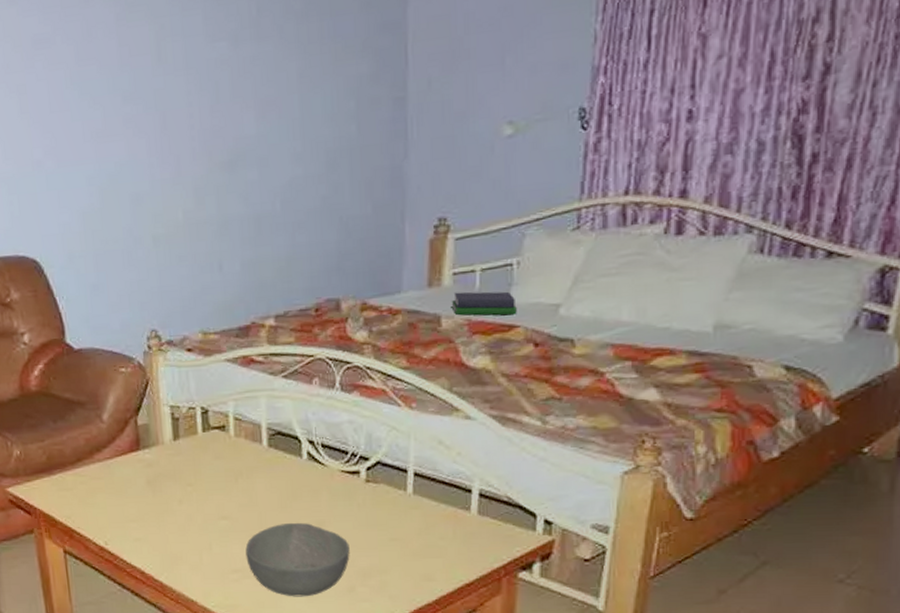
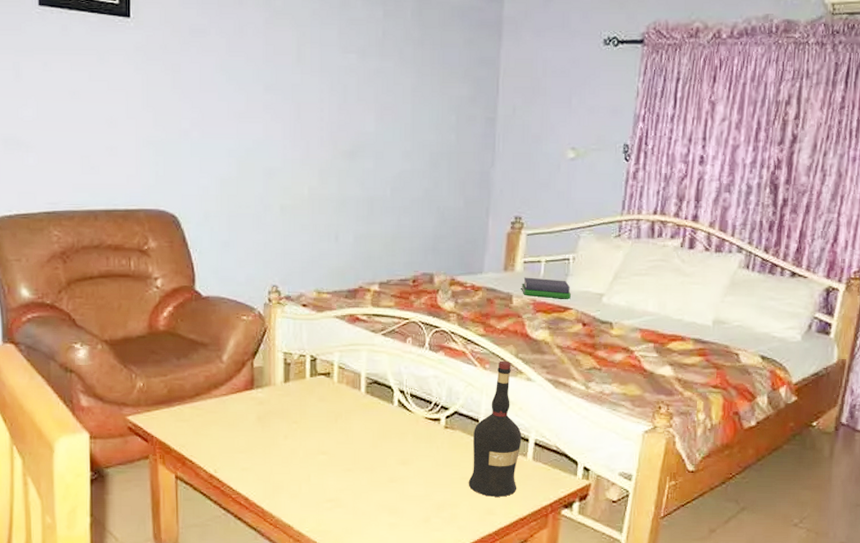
bowl: present [245,522,350,597] -> none [339,460,428,525]
liquor: none [398,396,463,560] -> present [468,360,522,497]

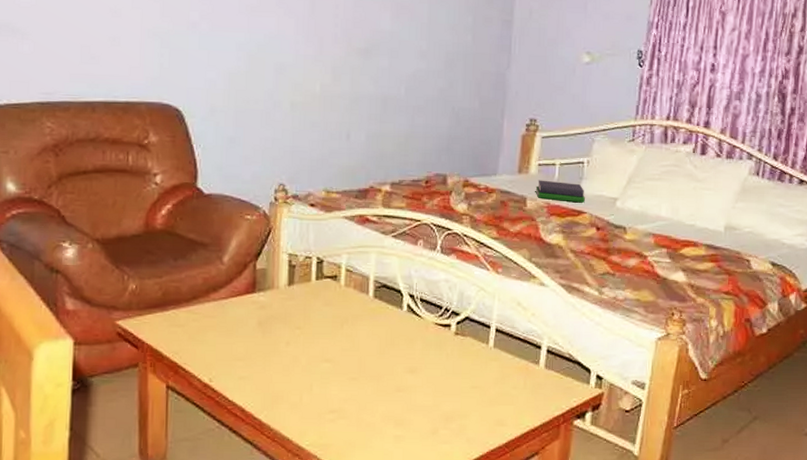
liquor: present [468,360,522,497] -> none [478,264,534,407]

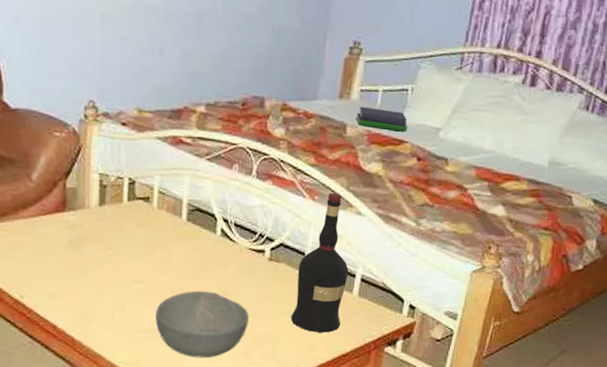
bowl: none [343,368,436,438] -> present [155,290,249,358]
liquor: none [478,264,534,407] -> present [290,192,349,333]

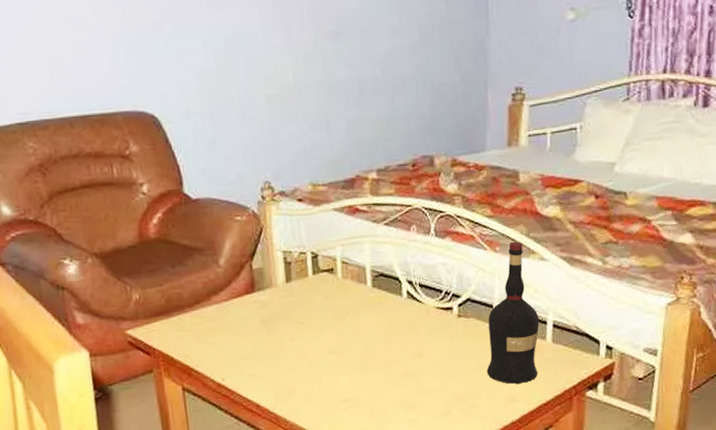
bowl: present [155,290,249,358] -> none [353,354,445,422]
book: present [356,106,407,132] -> none [527,151,581,172]

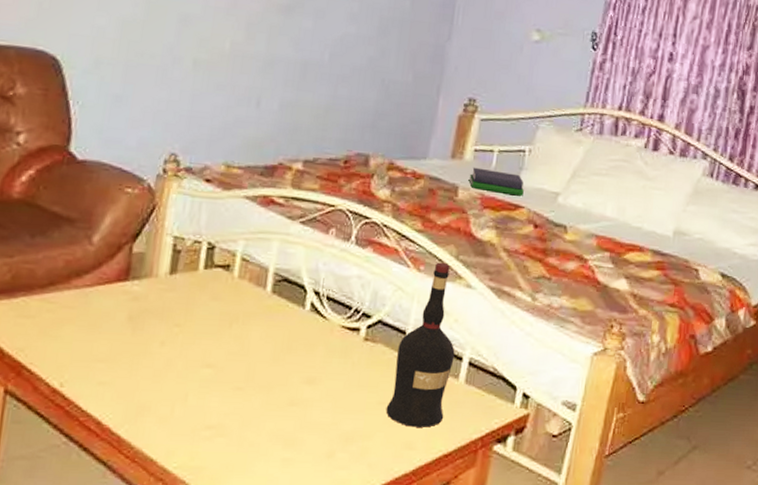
book: none [527,151,581,172] -> present [468,167,524,196]

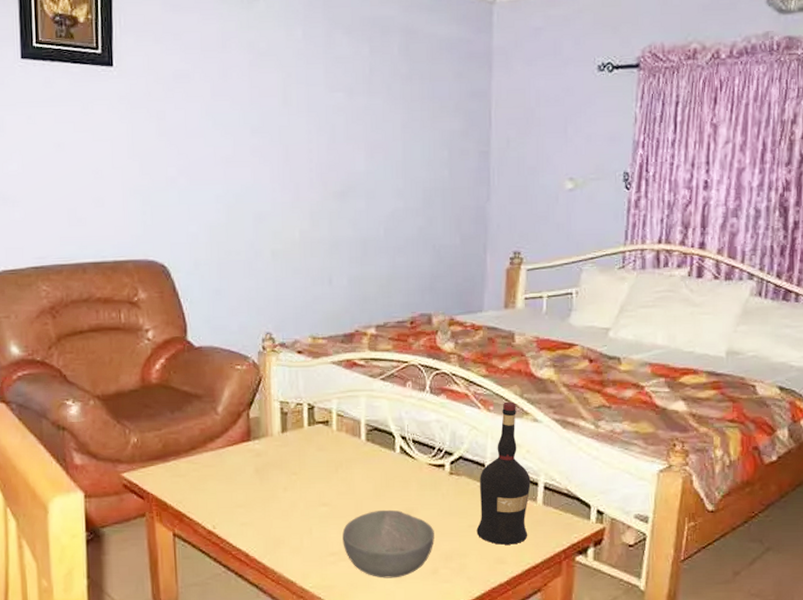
bowl: none [224,376,337,461] -> present [342,509,434,578]
book: present [468,167,524,196] -> none [523,314,576,335]

